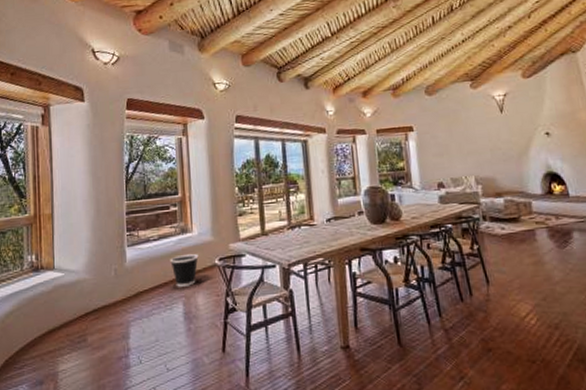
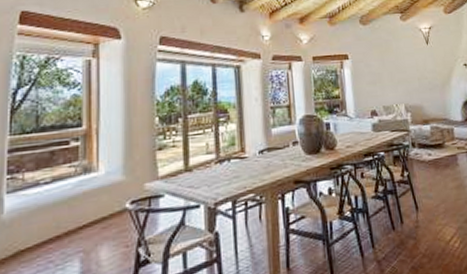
wastebasket: present [170,253,199,287] -> none [66,197,105,240]

